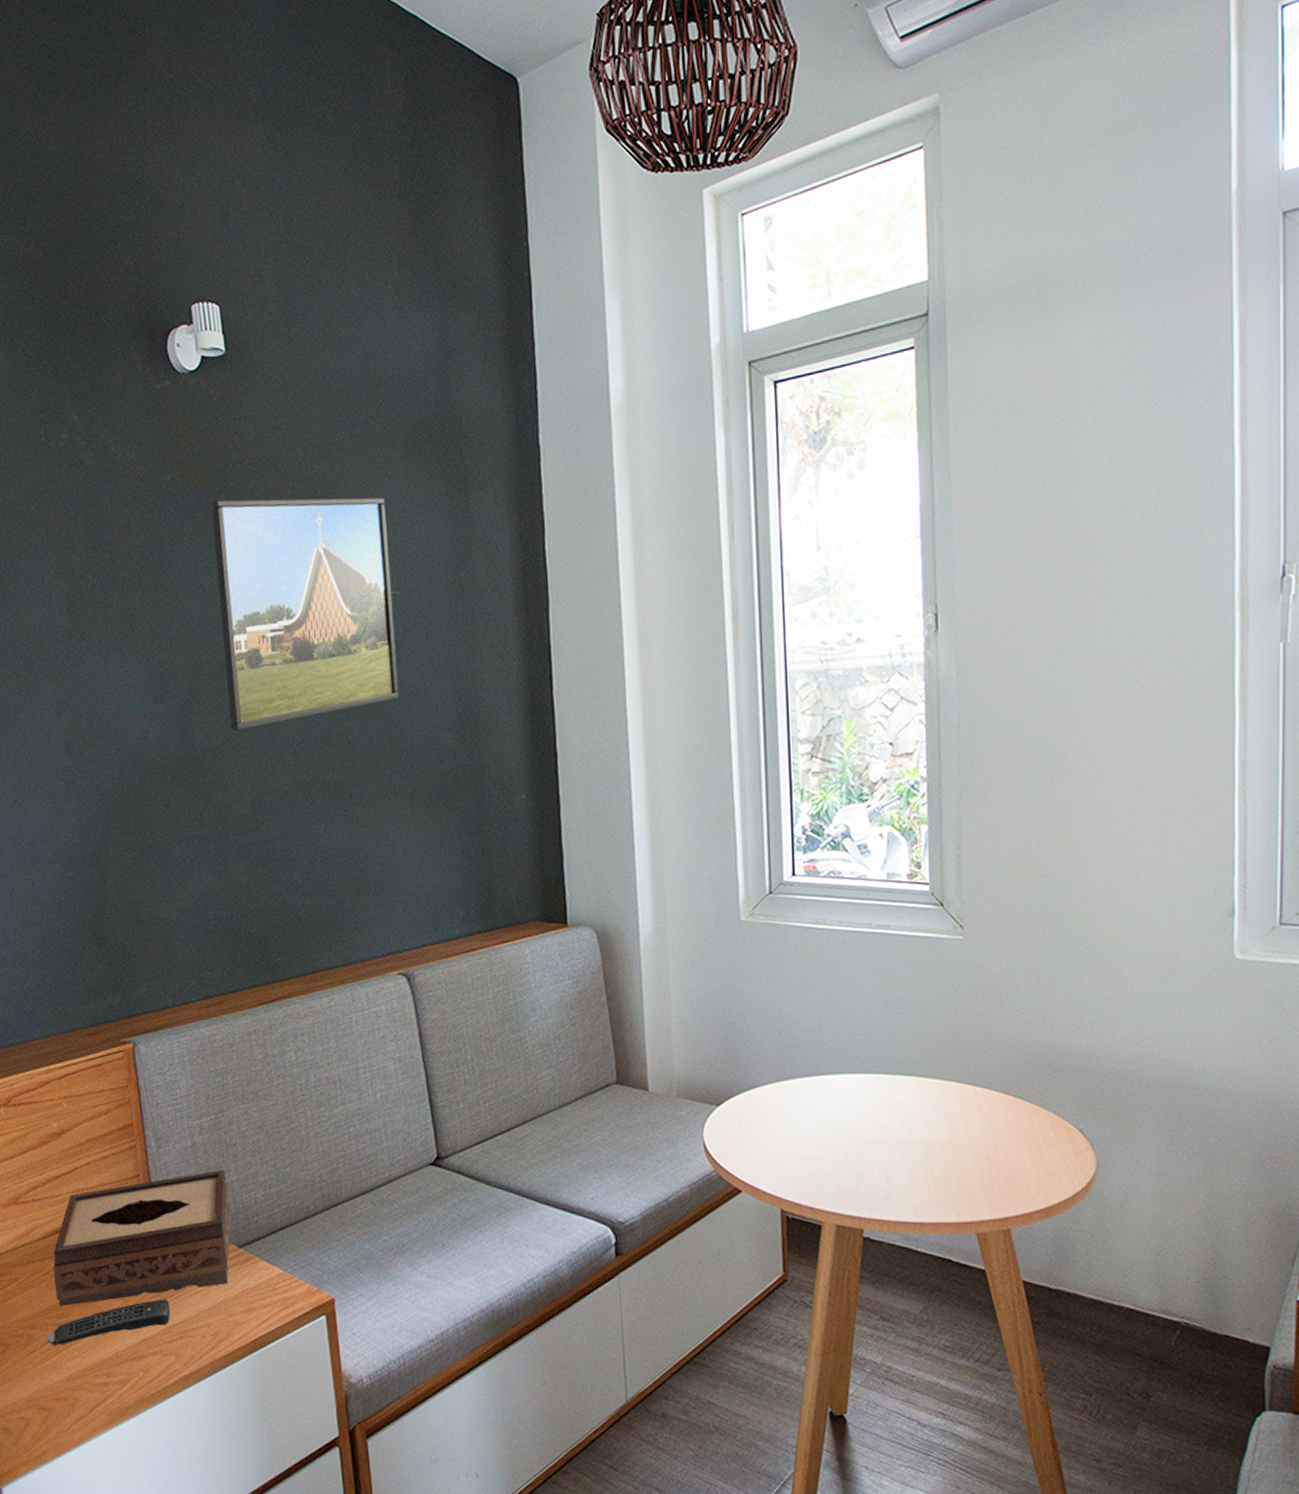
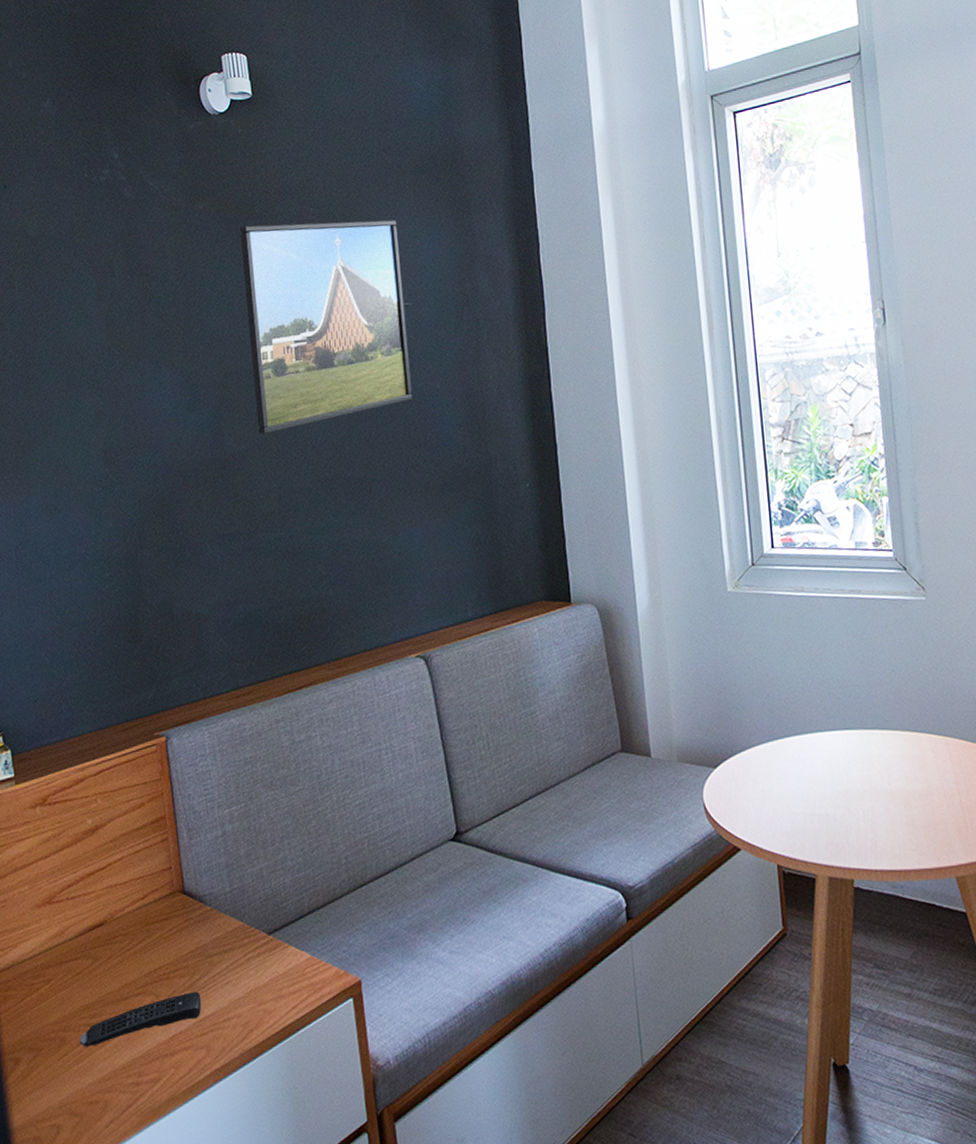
tissue box: present [52,1170,231,1306] -> none [85,857,260,1006]

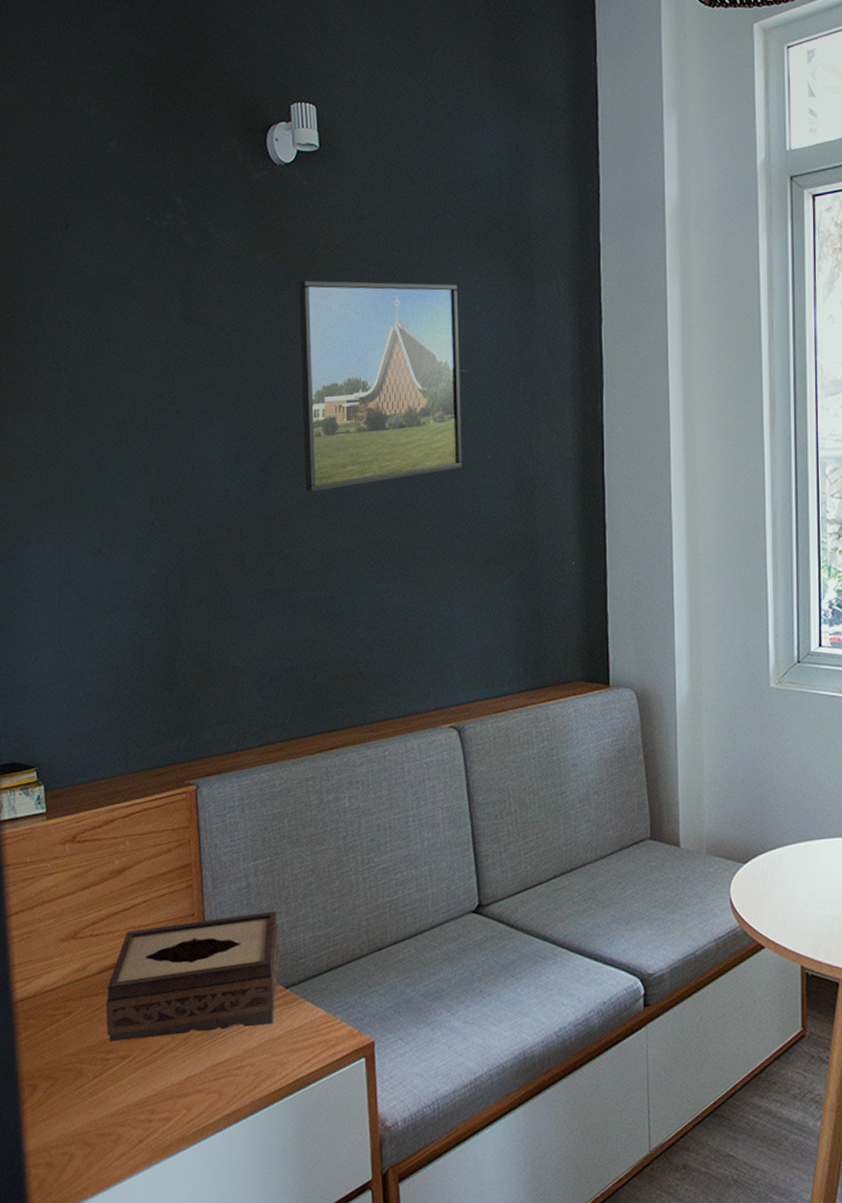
remote control: present [79,991,202,1047] -> none [95,1037,216,1081]
tissue box: none [85,857,260,1006] -> present [105,911,280,1041]

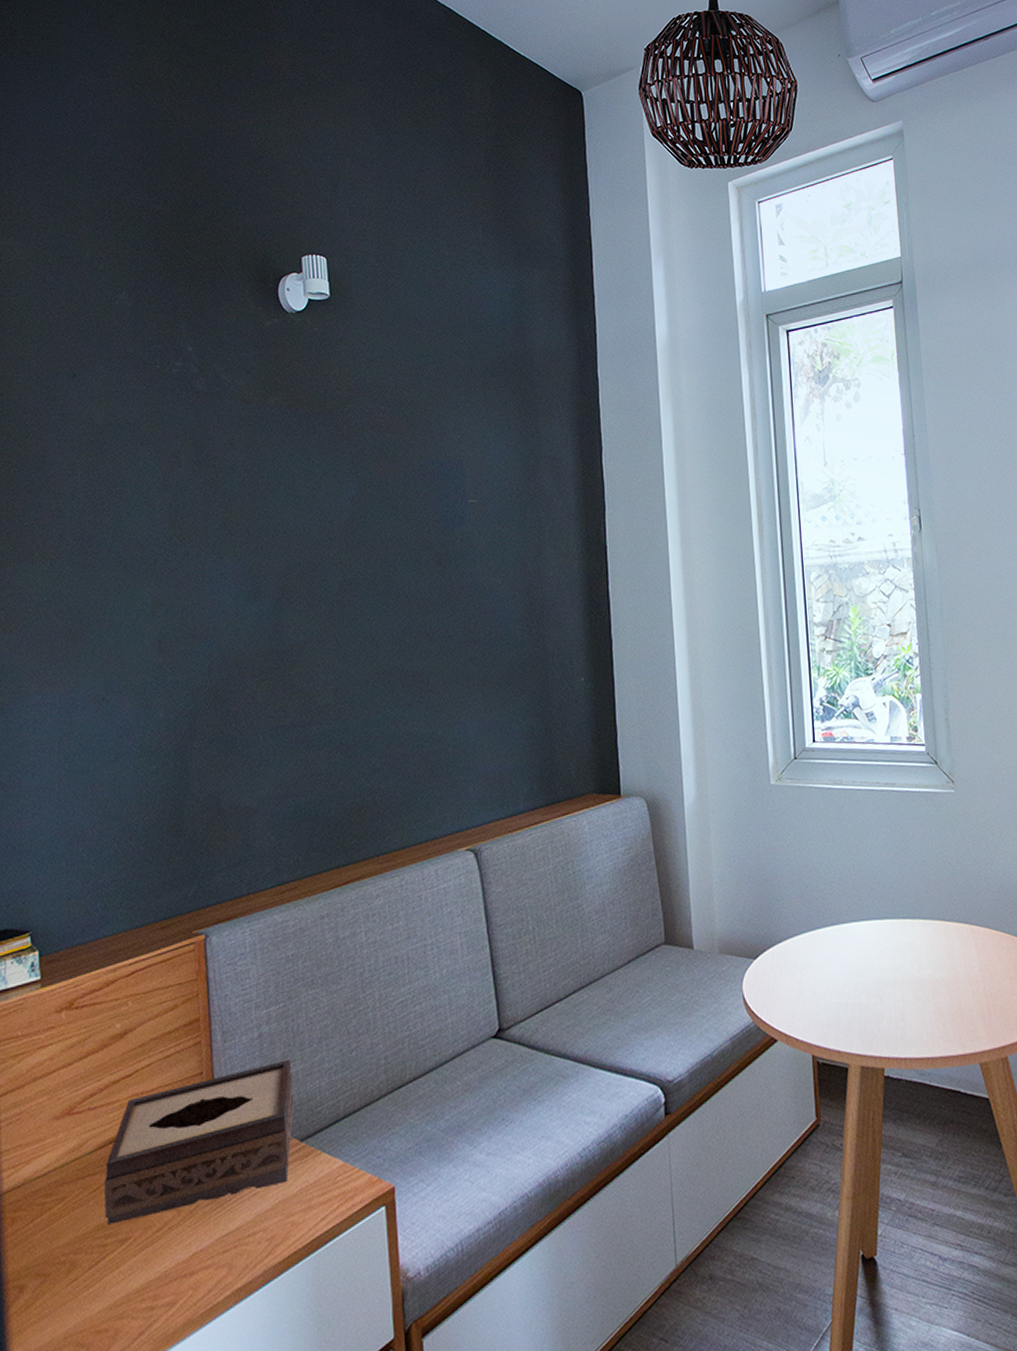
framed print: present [298,280,462,493] -> none [310,419,473,627]

